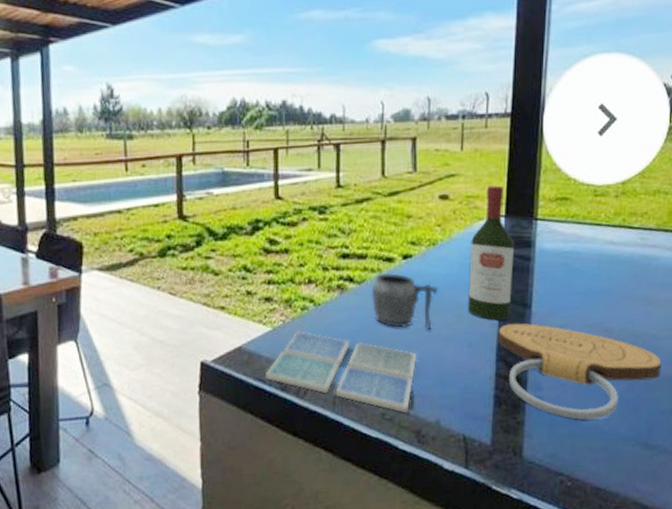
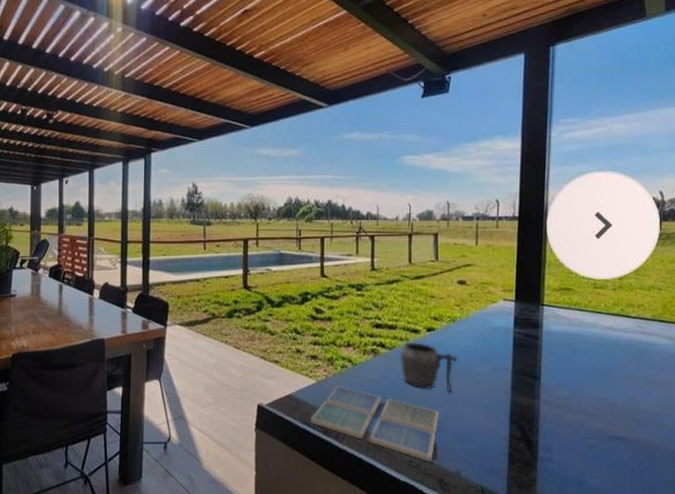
wine bottle: present [468,185,515,321] -> none [484,275,525,389]
cutting board: present [498,323,662,421] -> none [511,392,663,483]

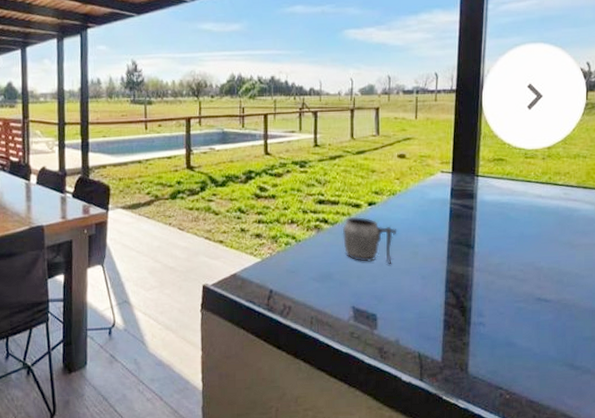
drink coaster: present [311,385,439,463] -> none [256,262,379,333]

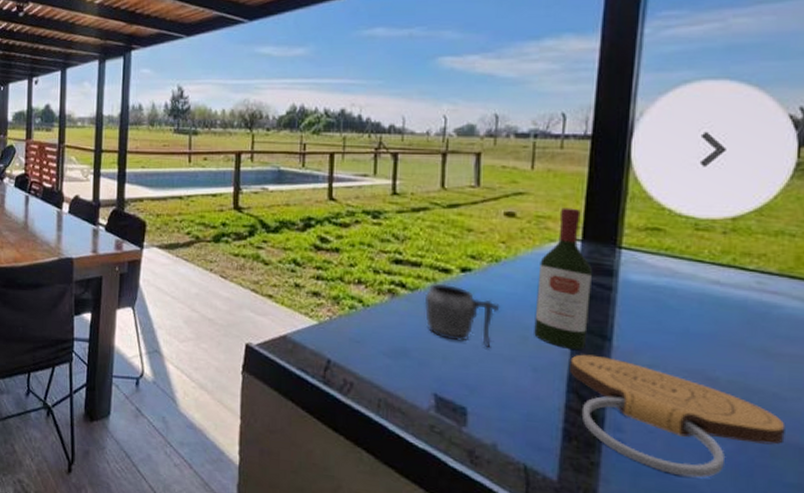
wine bottle: none [422,147,460,258] -> present [534,208,593,350]
cutting board: none [447,260,584,344] -> present [570,354,786,478]

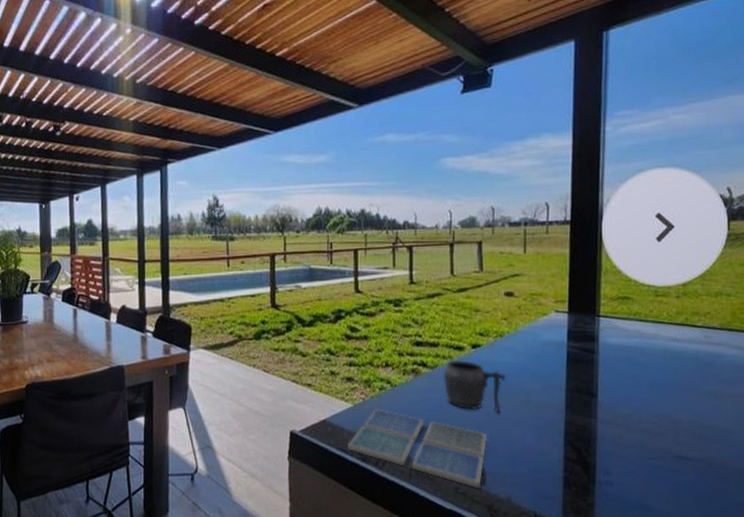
drink coaster: none [309,329,472,430] -> present [348,409,487,489]
wine bottle: present [534,208,593,350] -> none [534,285,579,408]
cutting board: present [570,354,786,478] -> none [565,411,733,507]

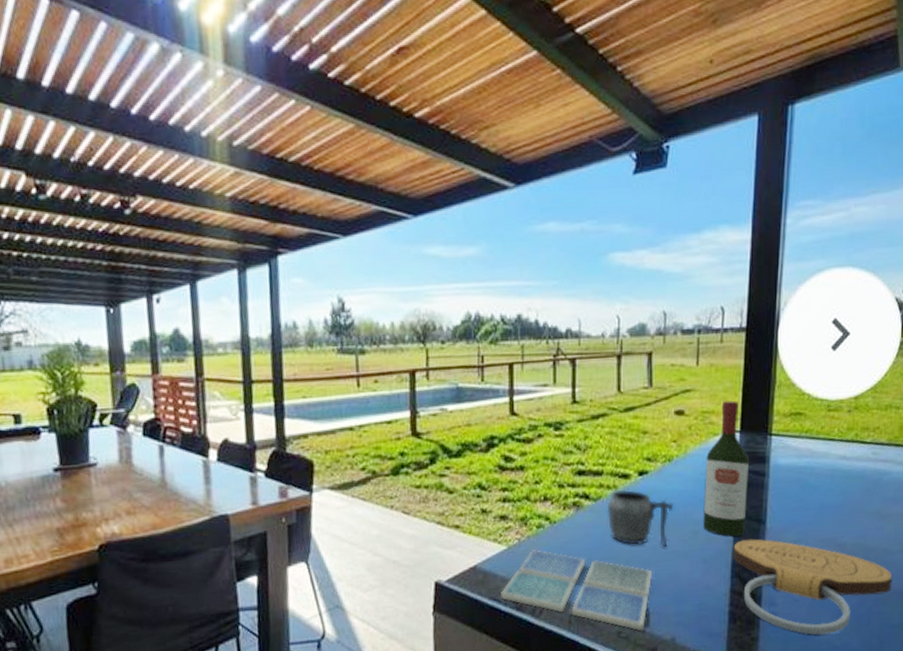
wine bottle: none [534,285,579,408] -> present [703,400,750,537]
cutting board: none [565,411,733,507] -> present [733,539,893,636]

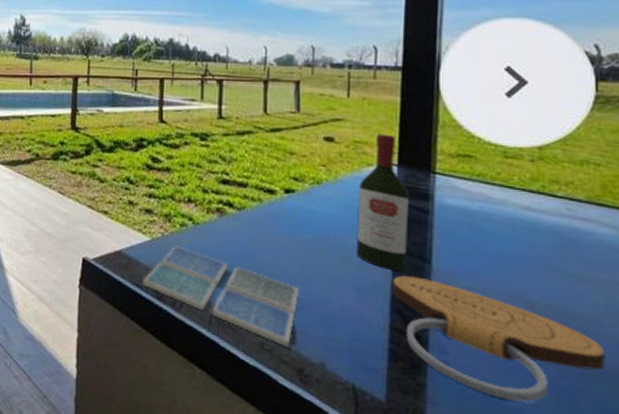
mug: present [607,489,674,548] -> none [251,203,323,268]

